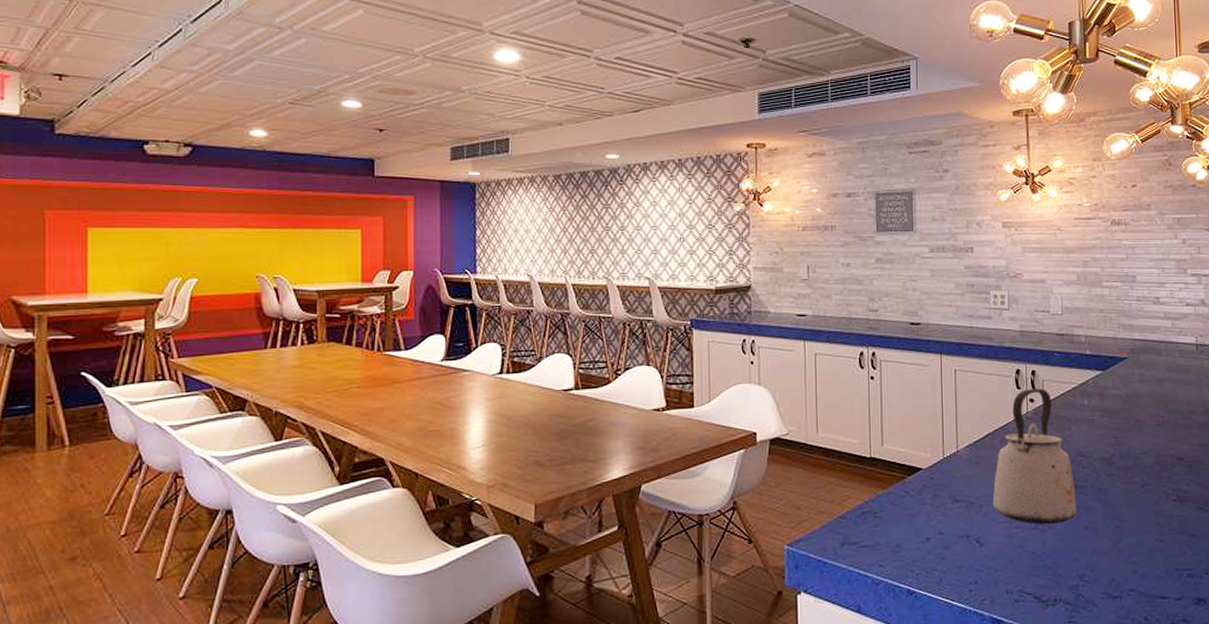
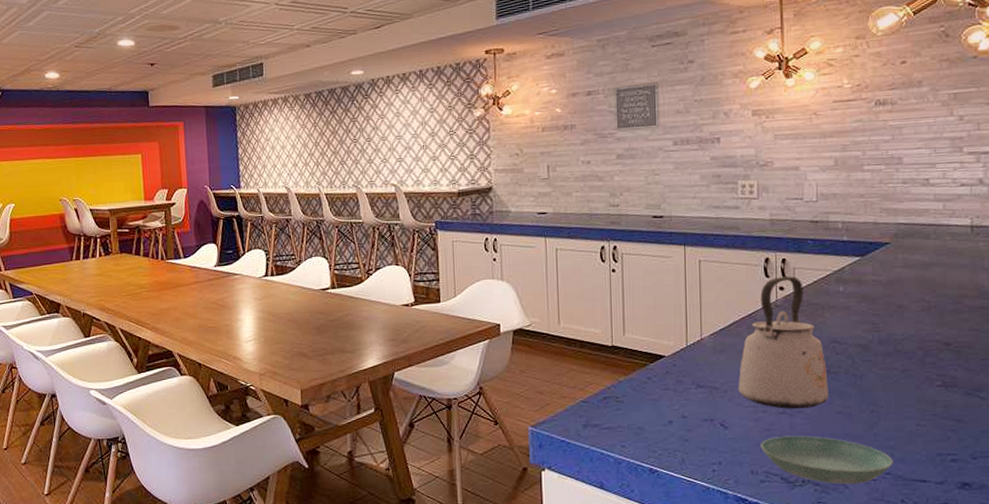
saucer: none [1015,552,1137,603] -> present [761,435,893,484]

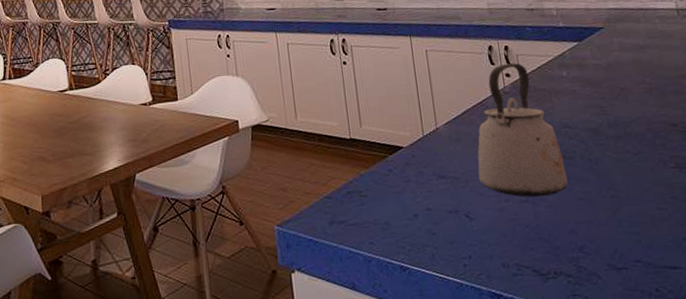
saucer: present [761,435,893,484] -> none [508,224,642,275]

